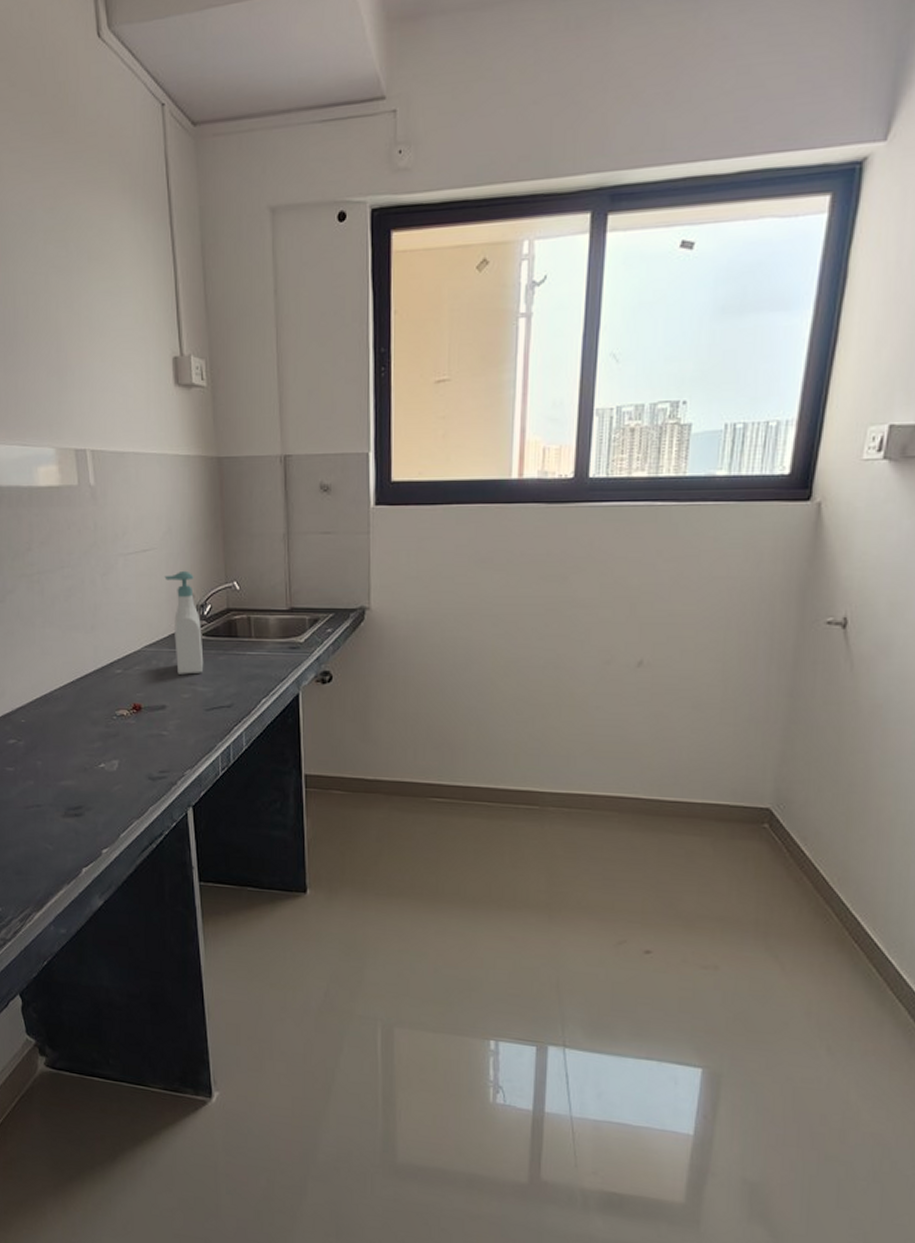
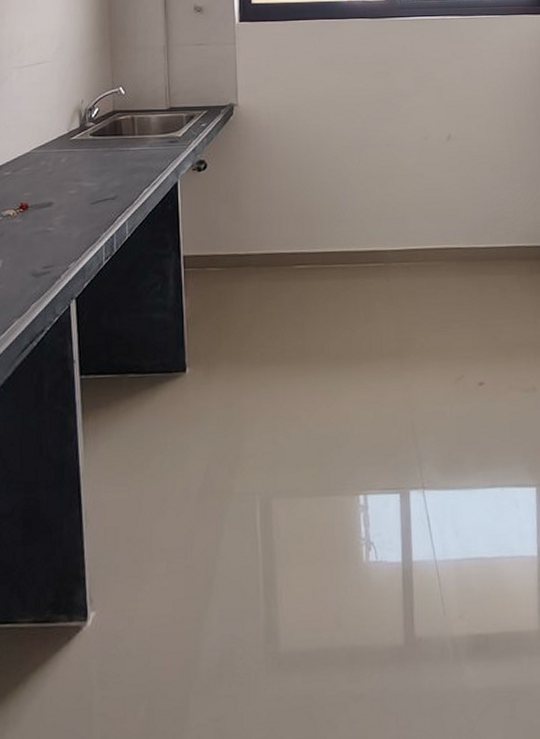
soap bottle: present [164,570,204,675] -> none [56,79,91,172]

